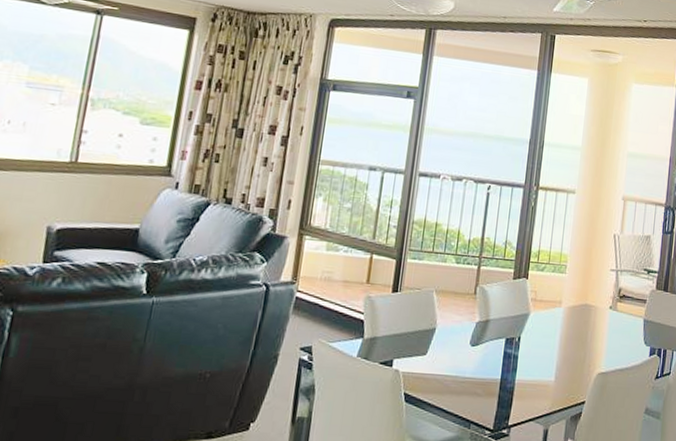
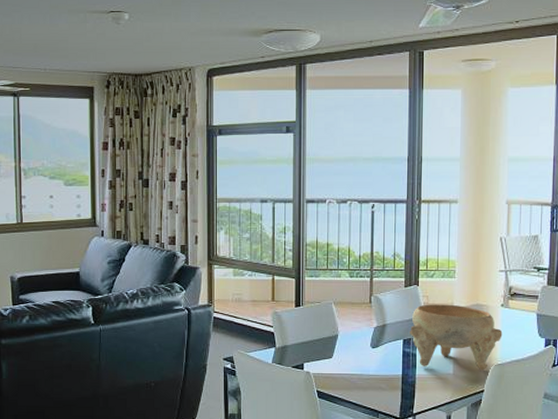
decorative bowl: none [513,300,609,379] -> present [410,304,503,371]

